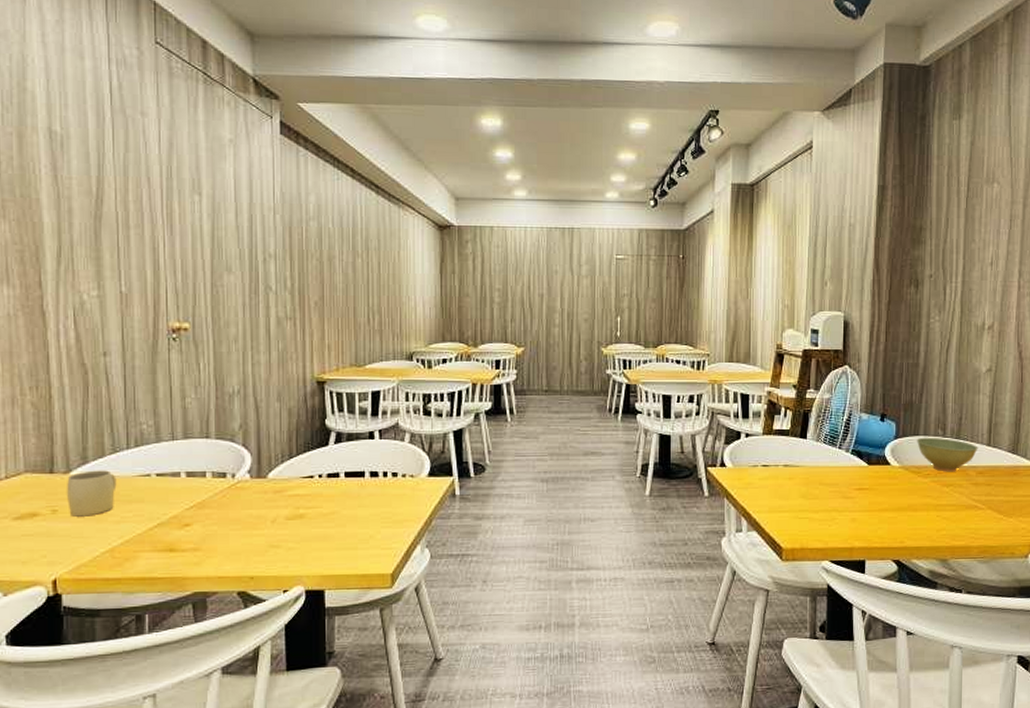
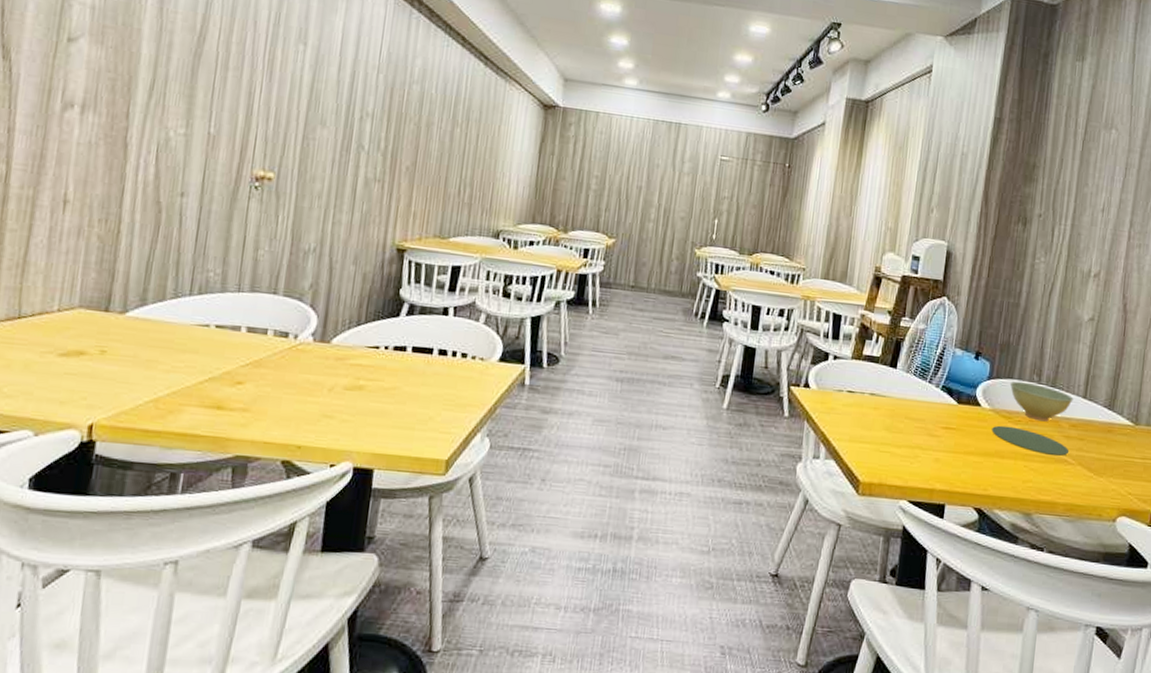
mug: present [66,470,117,517] -> none [118,313,174,362]
plate: none [903,480,979,504] -> present [992,425,1070,457]

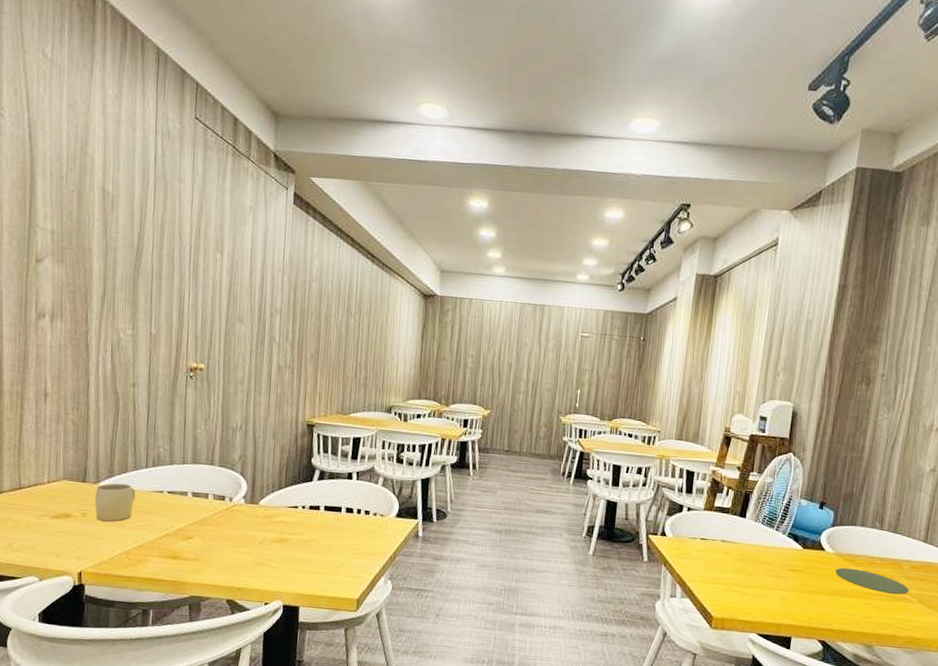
mug: none [118,313,174,362] -> present [94,483,136,522]
bowl: present [1009,381,1074,422] -> none [852,528,915,564]

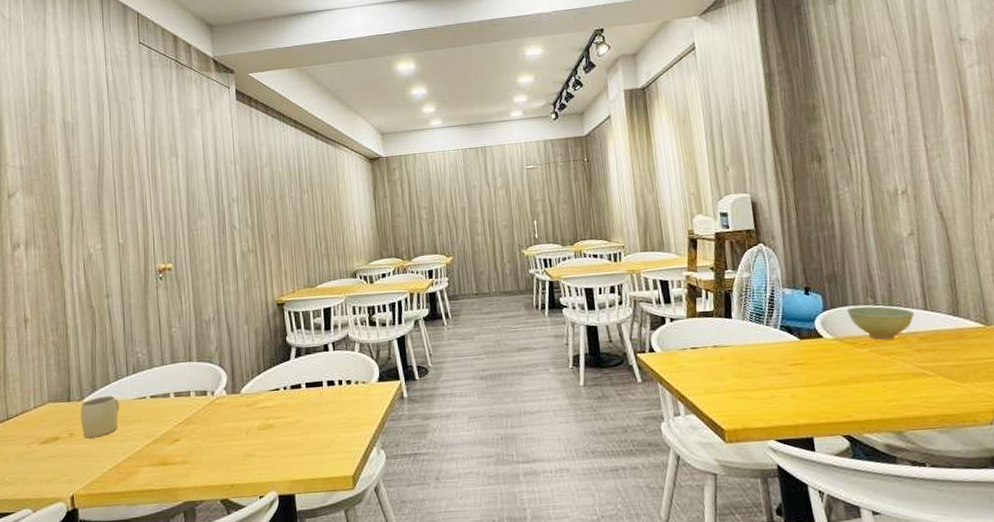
plate: present [835,567,910,595] -> none [840,351,925,372]
bowl: none [852,528,915,564] -> present [846,306,915,341]

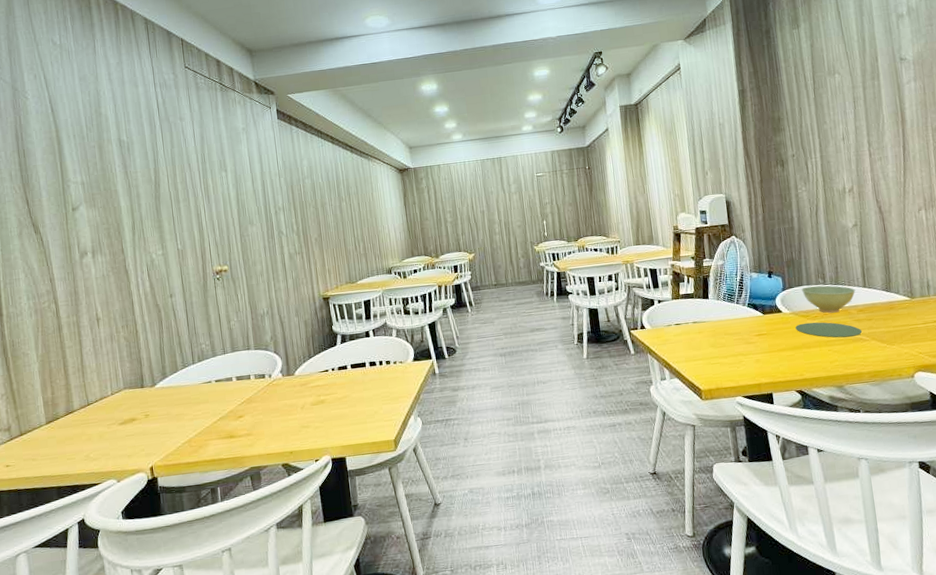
mug: present [80,395,120,439] -> none [153,381,189,419]
plate: none [840,351,925,372] -> present [795,322,863,338]

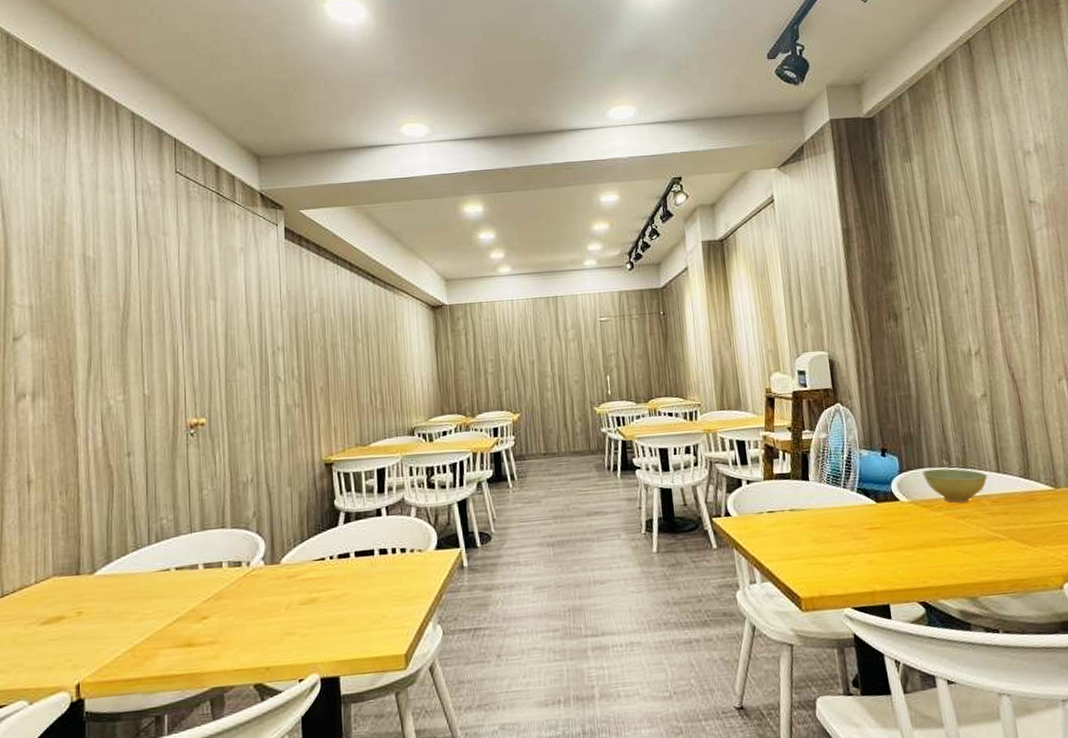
plate: present [795,322,863,338] -> none [916,514,998,536]

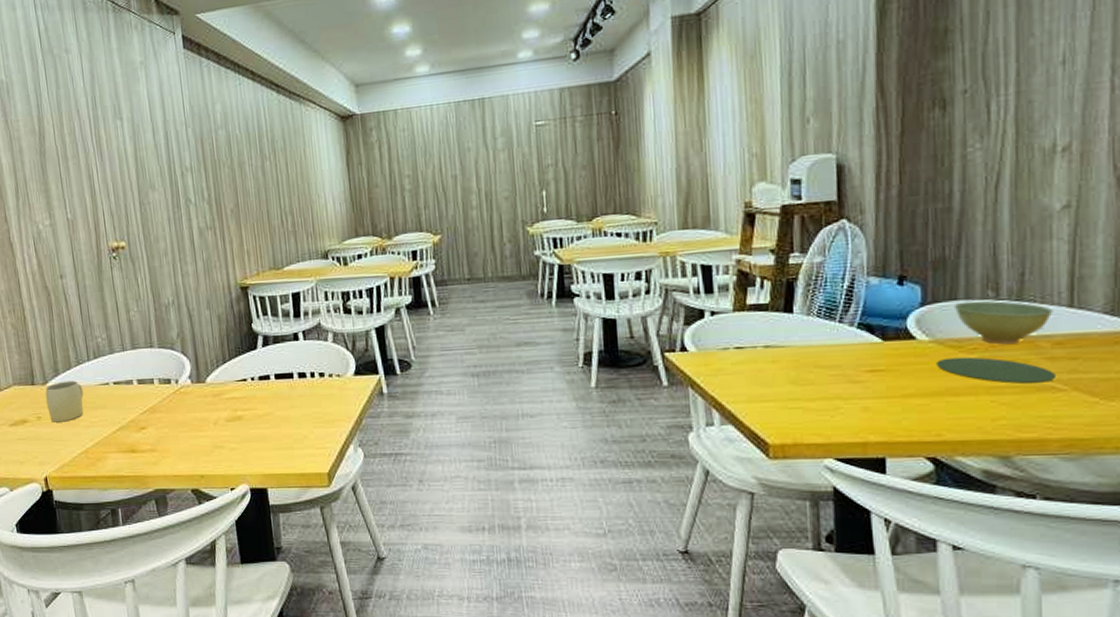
mug: none [91,567,138,617] -> present [45,380,84,423]
plate: none [916,514,998,536] -> present [936,356,1057,385]

